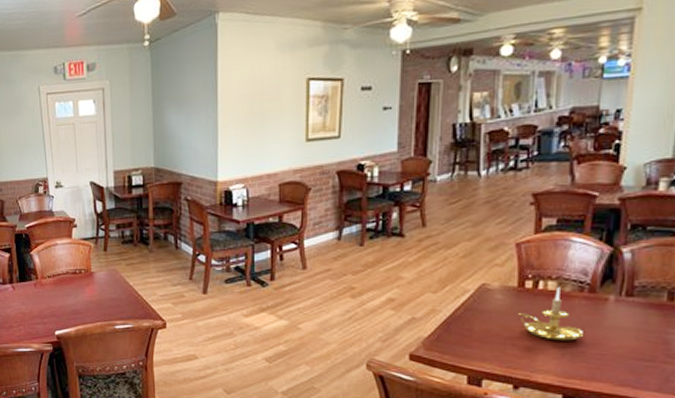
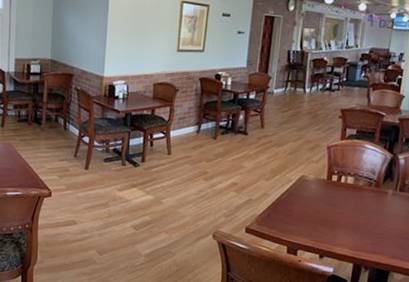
candle holder: present [517,287,585,341] -> none [325,182,371,223]

